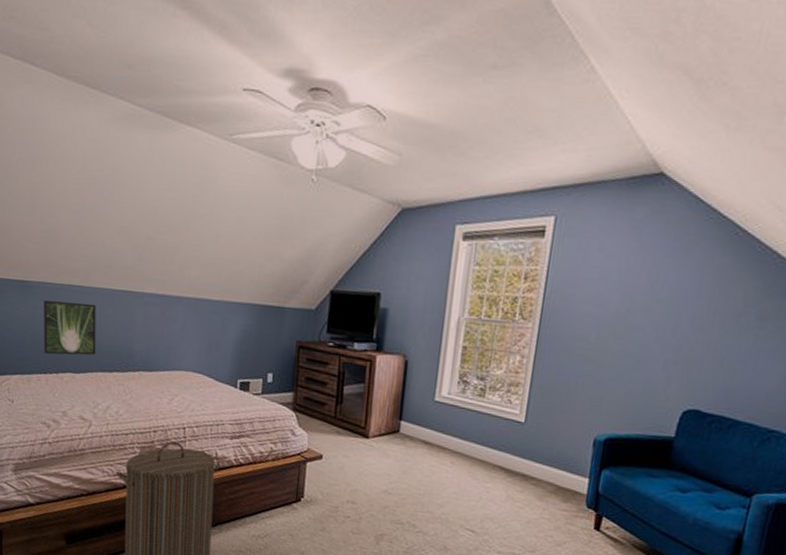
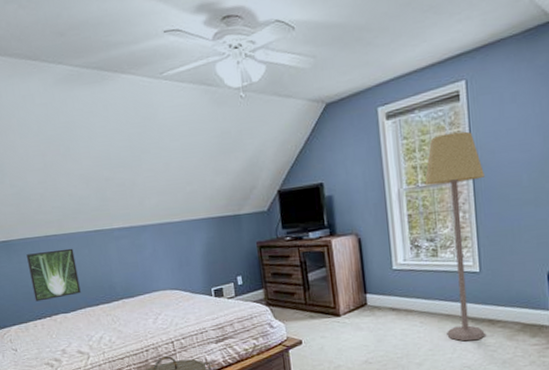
lamp: none [476,269,553,493] -> present [425,131,485,342]

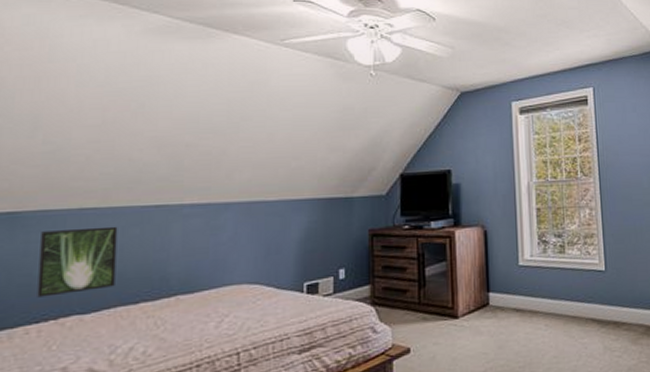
lamp: present [425,131,485,342] -> none [554,132,611,347]

